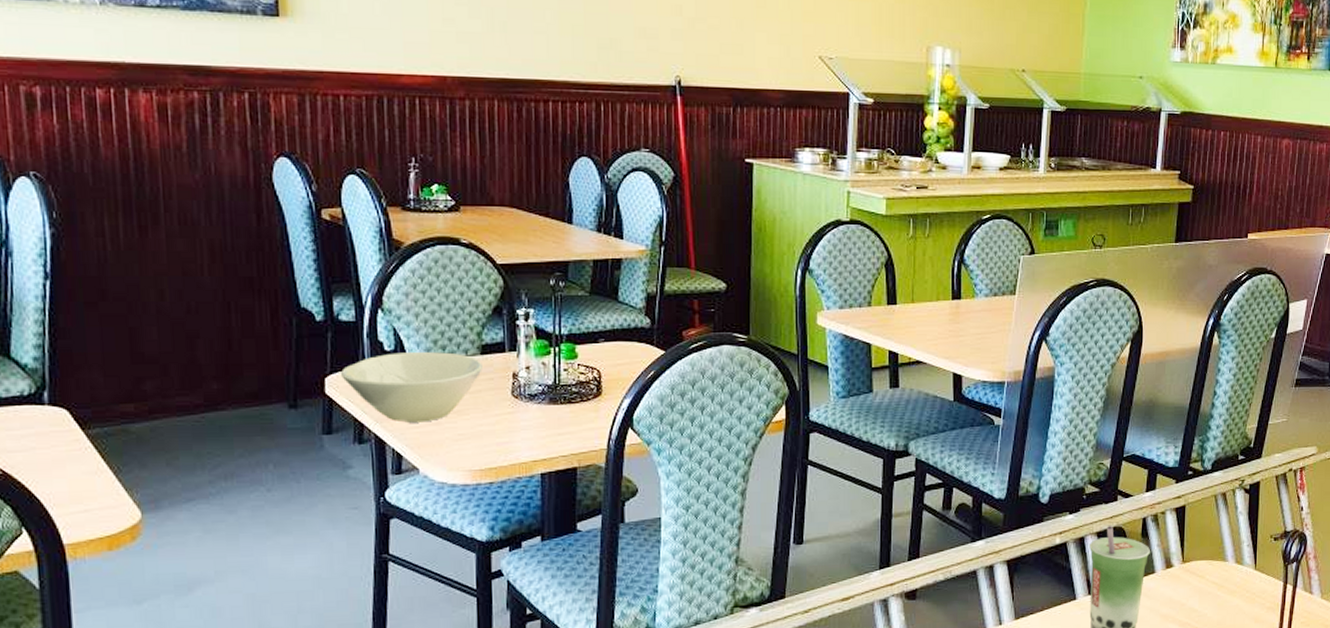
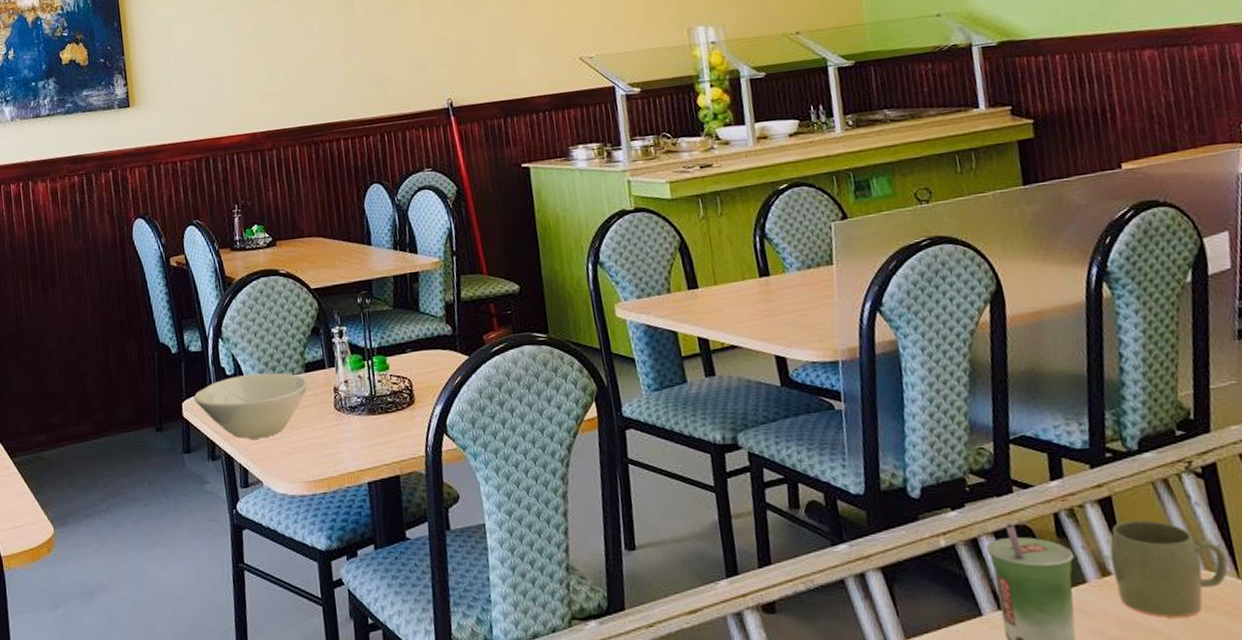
mug: none [1175,524,1251,600] -> present [1110,519,1228,618]

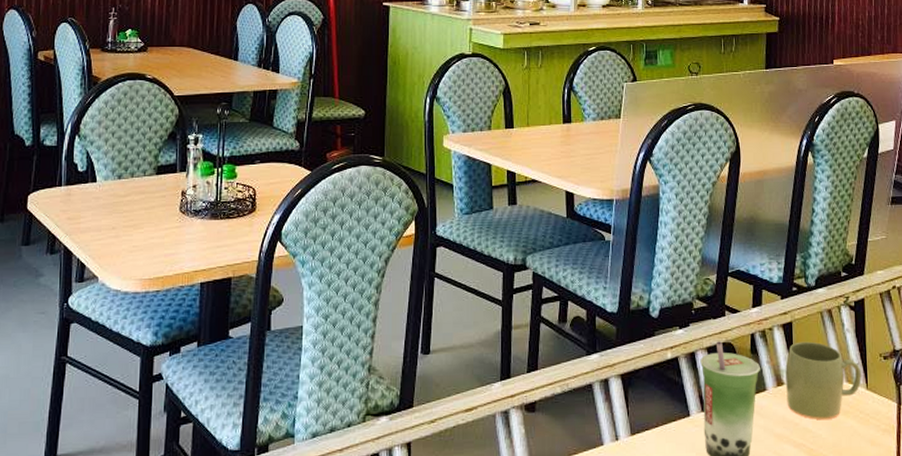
bowl: present [194,372,308,440] -> none [42,173,157,235]

